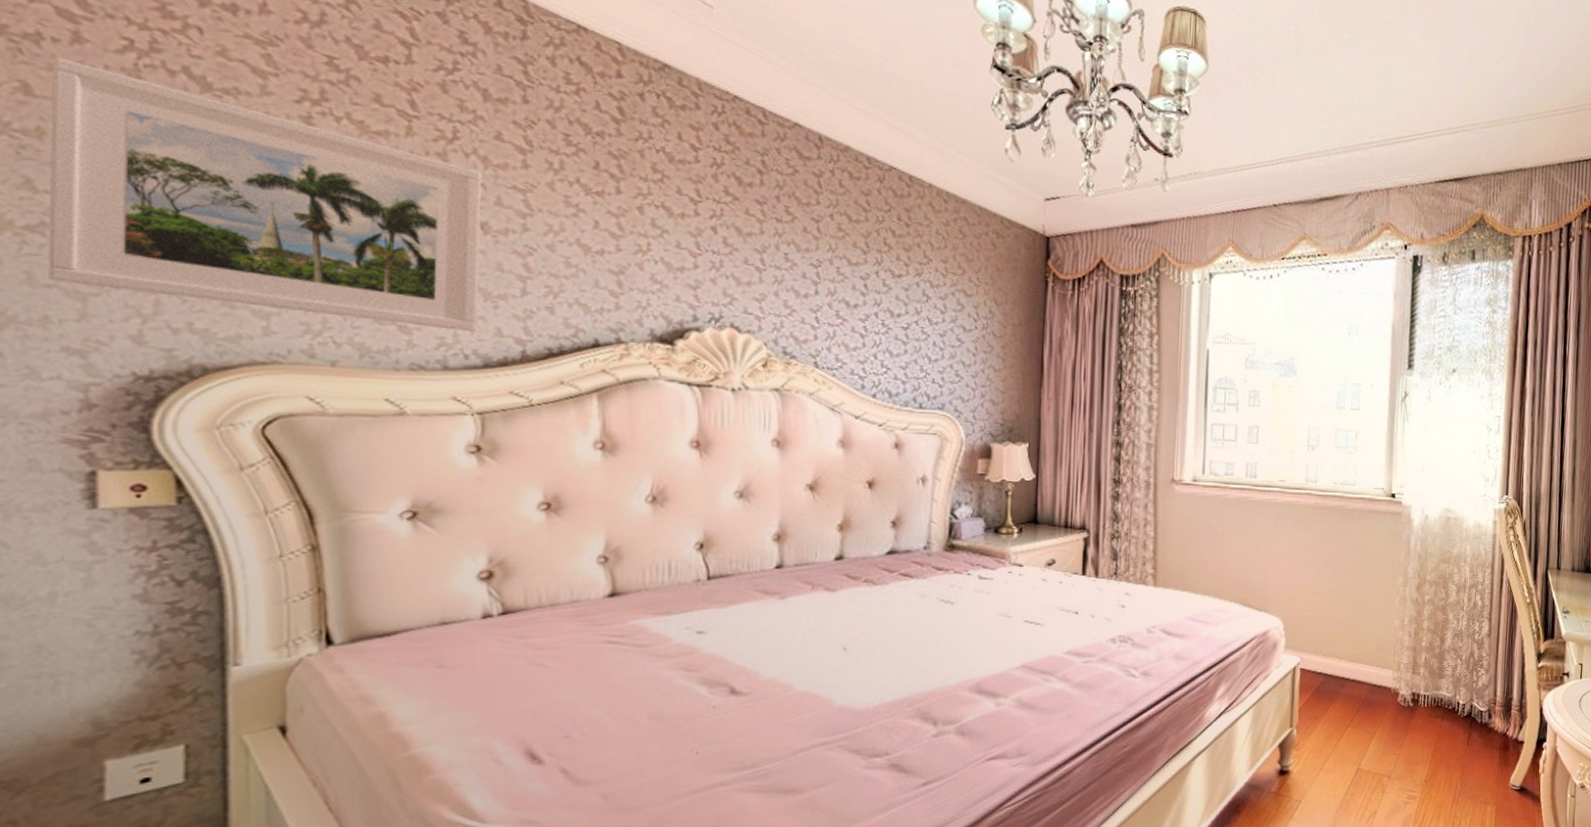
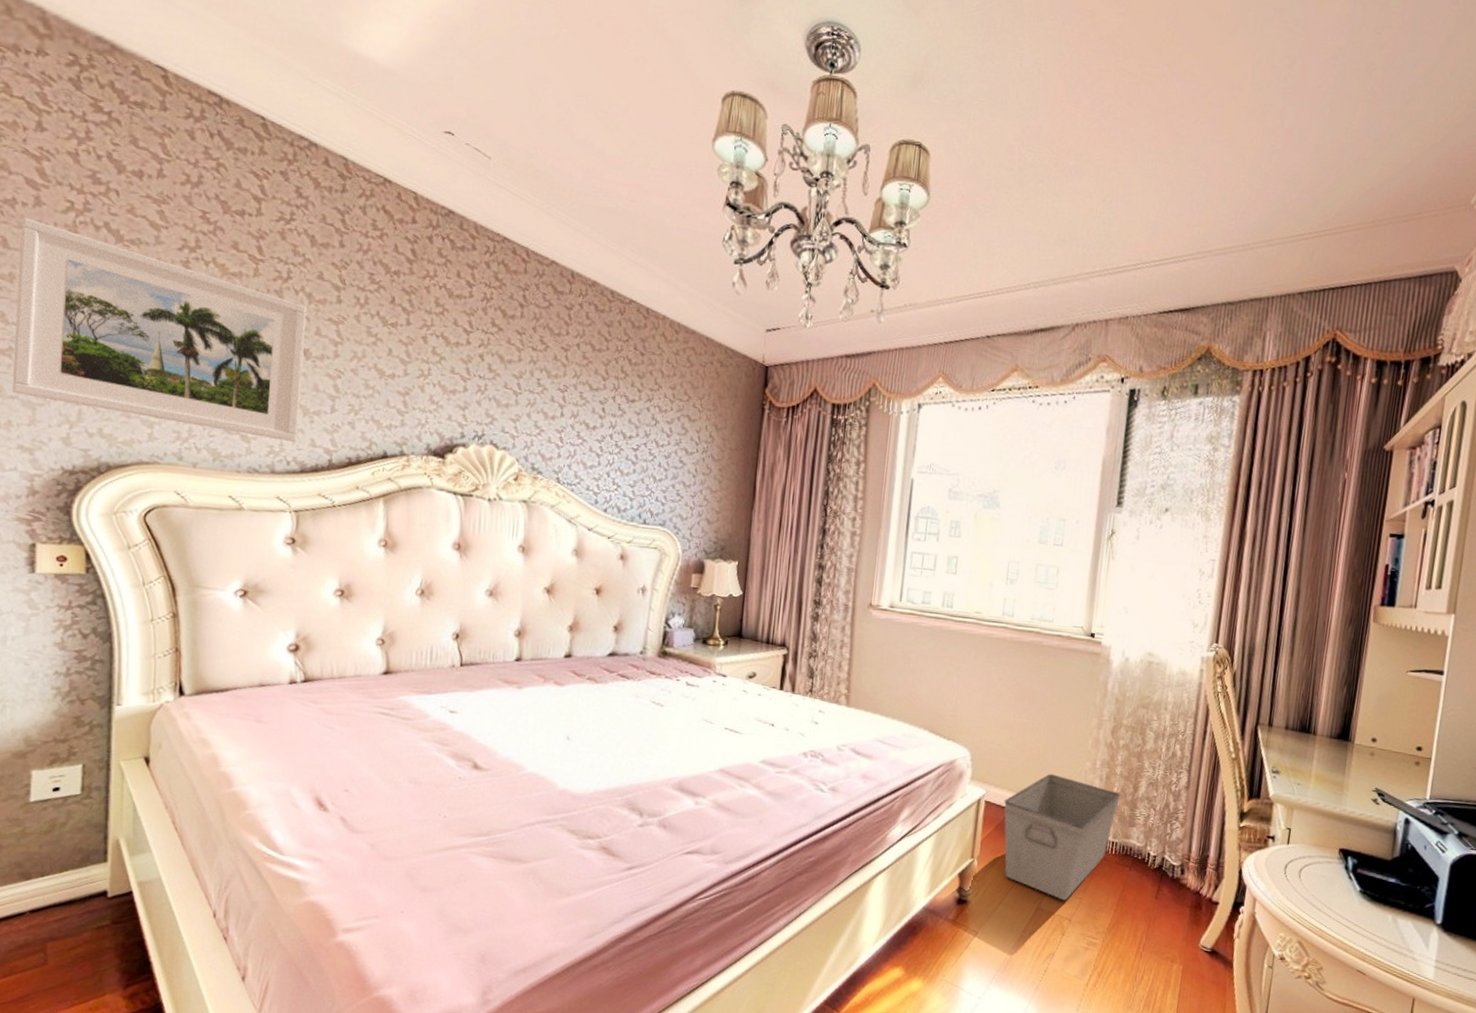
storage bin: none [1319,635,1429,759] -> present [1003,773,1120,901]

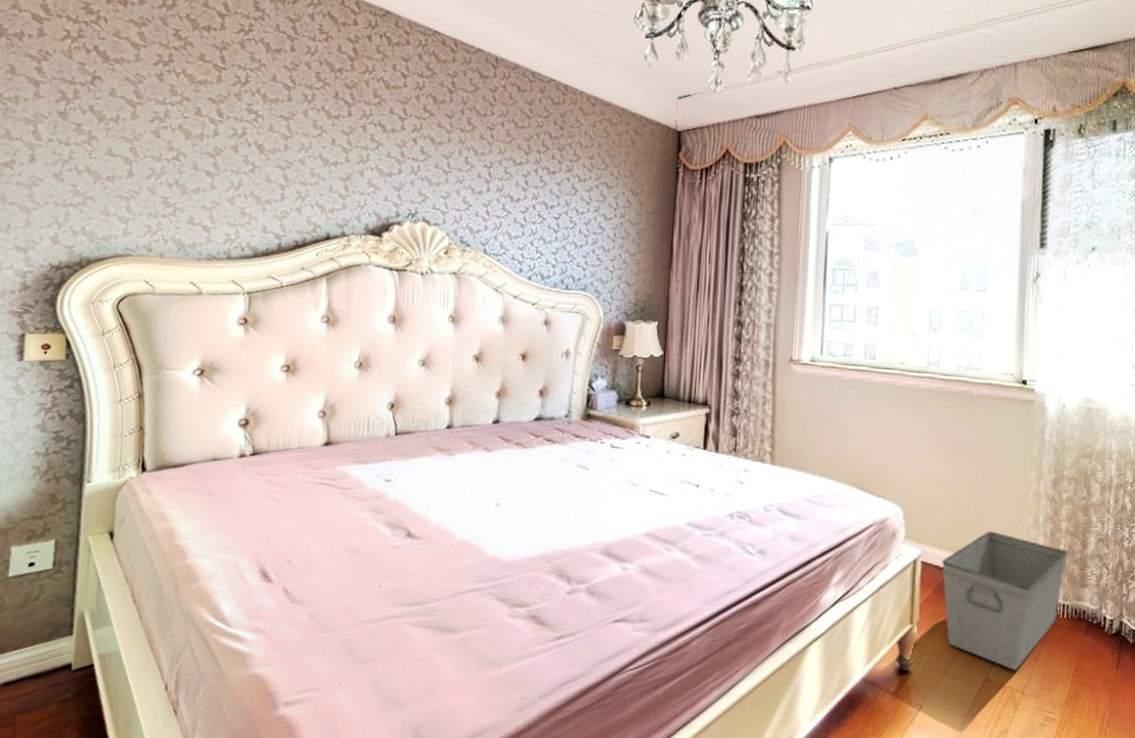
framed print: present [12,217,306,442] -> none [12,47,261,229]

